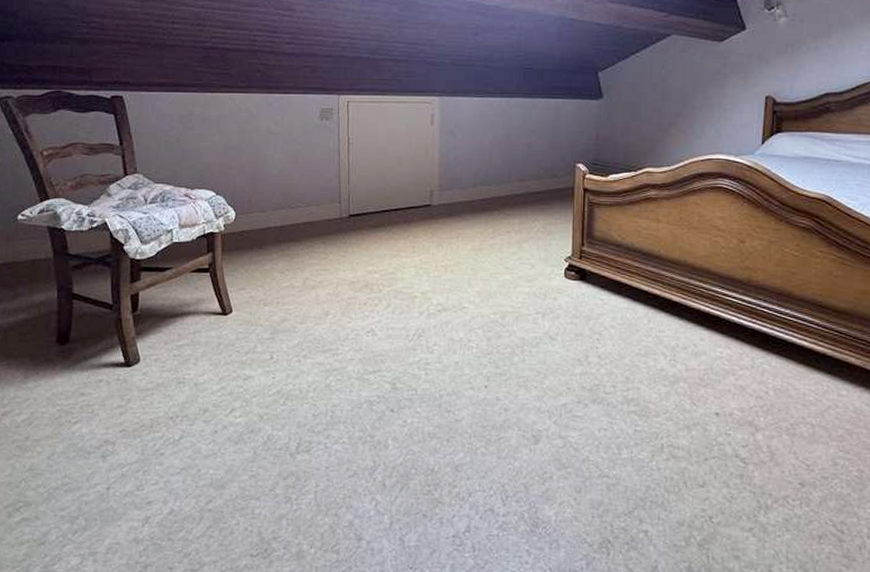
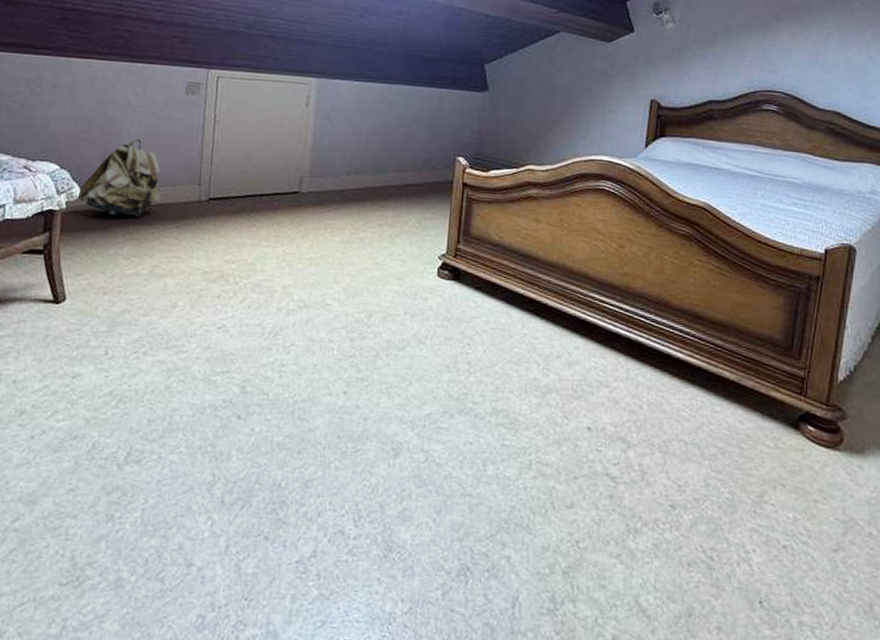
backpack: none [234,164,306,236] -> present [78,138,161,218]

